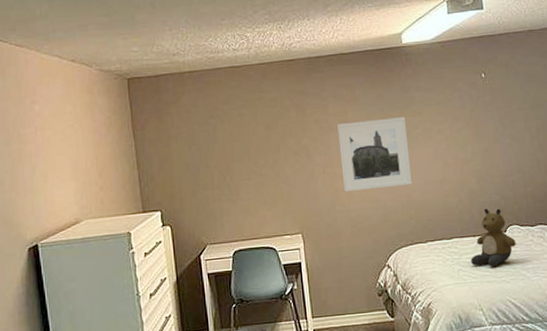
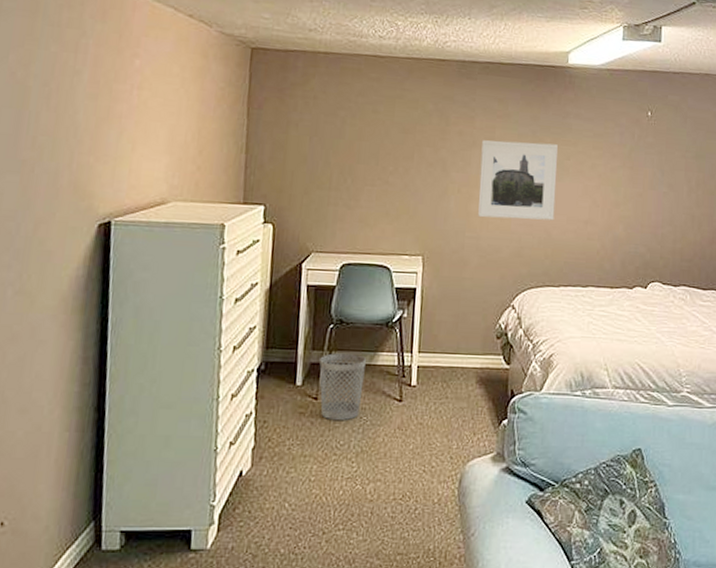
bear: present [471,208,516,267] -> none [604,258,655,325]

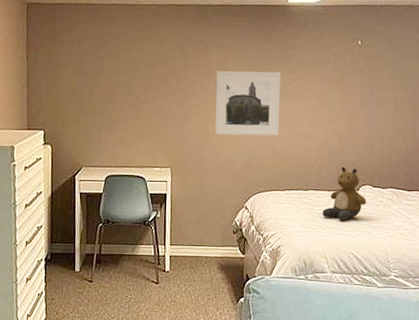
wastebasket: present [319,353,367,420] -> none [92,246,130,298]
bear: none [604,258,655,325] -> present [322,166,366,221]

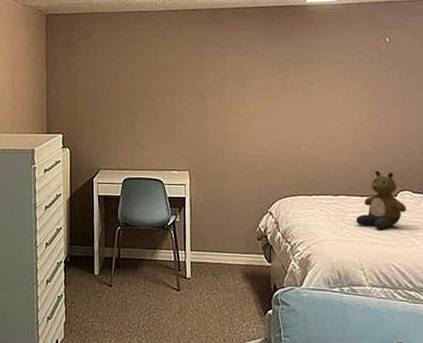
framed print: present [215,70,281,136] -> none [233,72,303,138]

